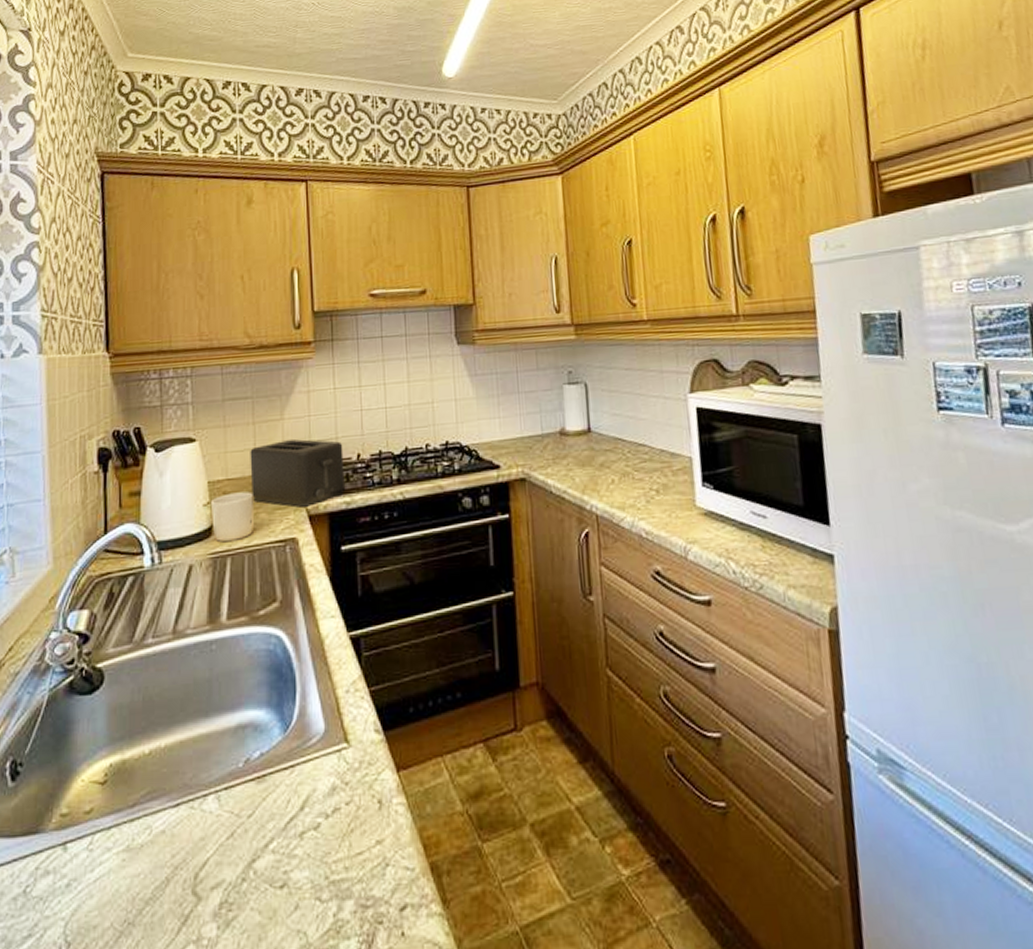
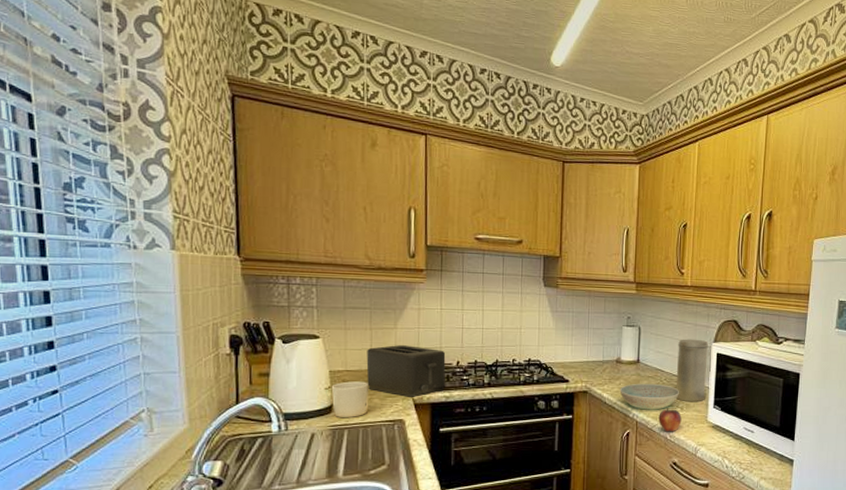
dish: none [568,458,652,498] -> present [619,383,680,410]
fruit: none [626,492,660,527] -> present [658,408,682,432]
canister: none [640,391,689,482] -> present [676,339,709,403]

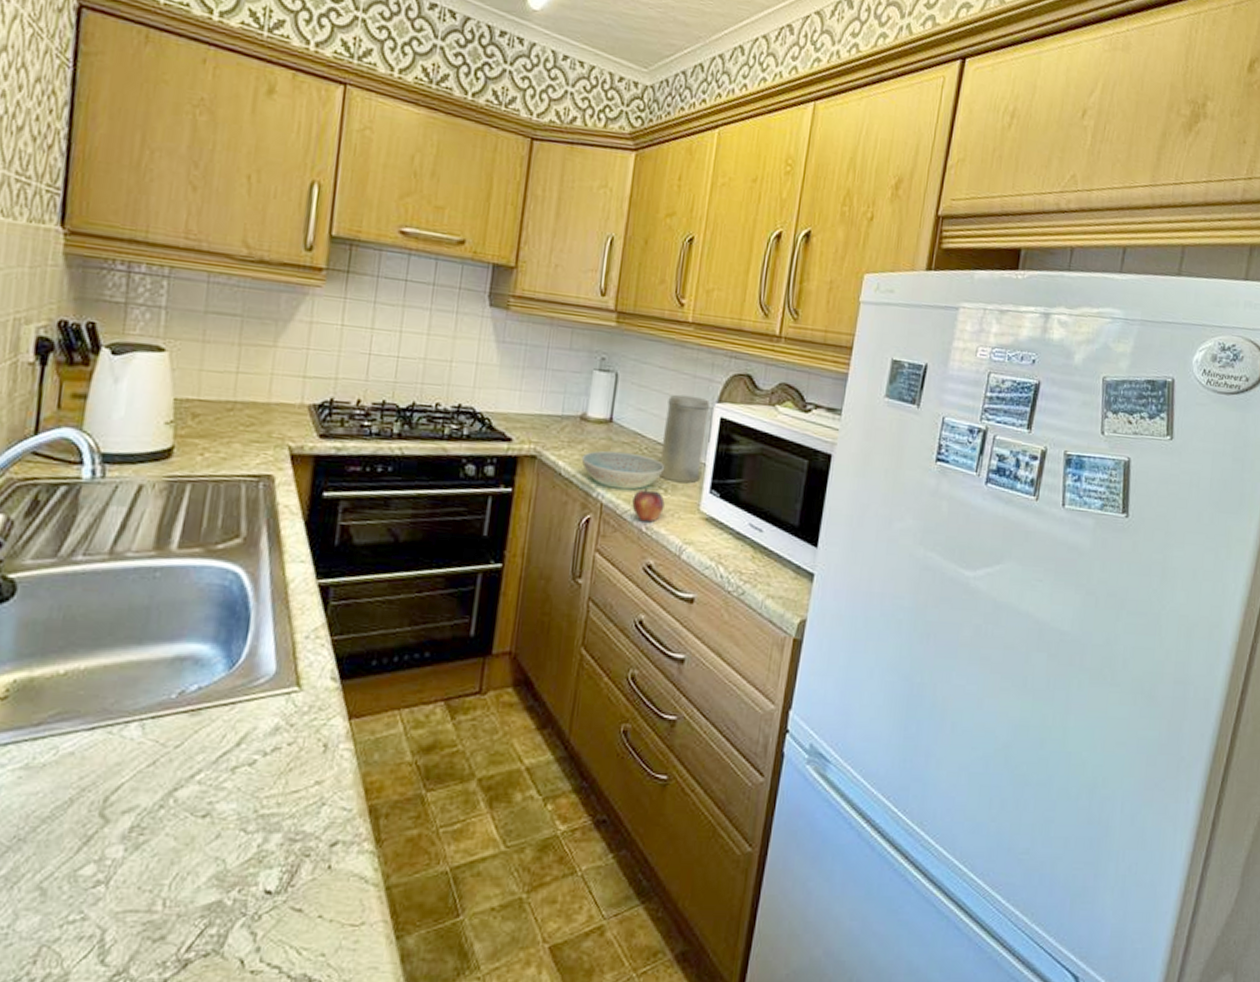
mug: present [331,381,369,417] -> none [173,415,229,467]
toaster: present [366,344,446,398] -> none [226,369,343,446]

